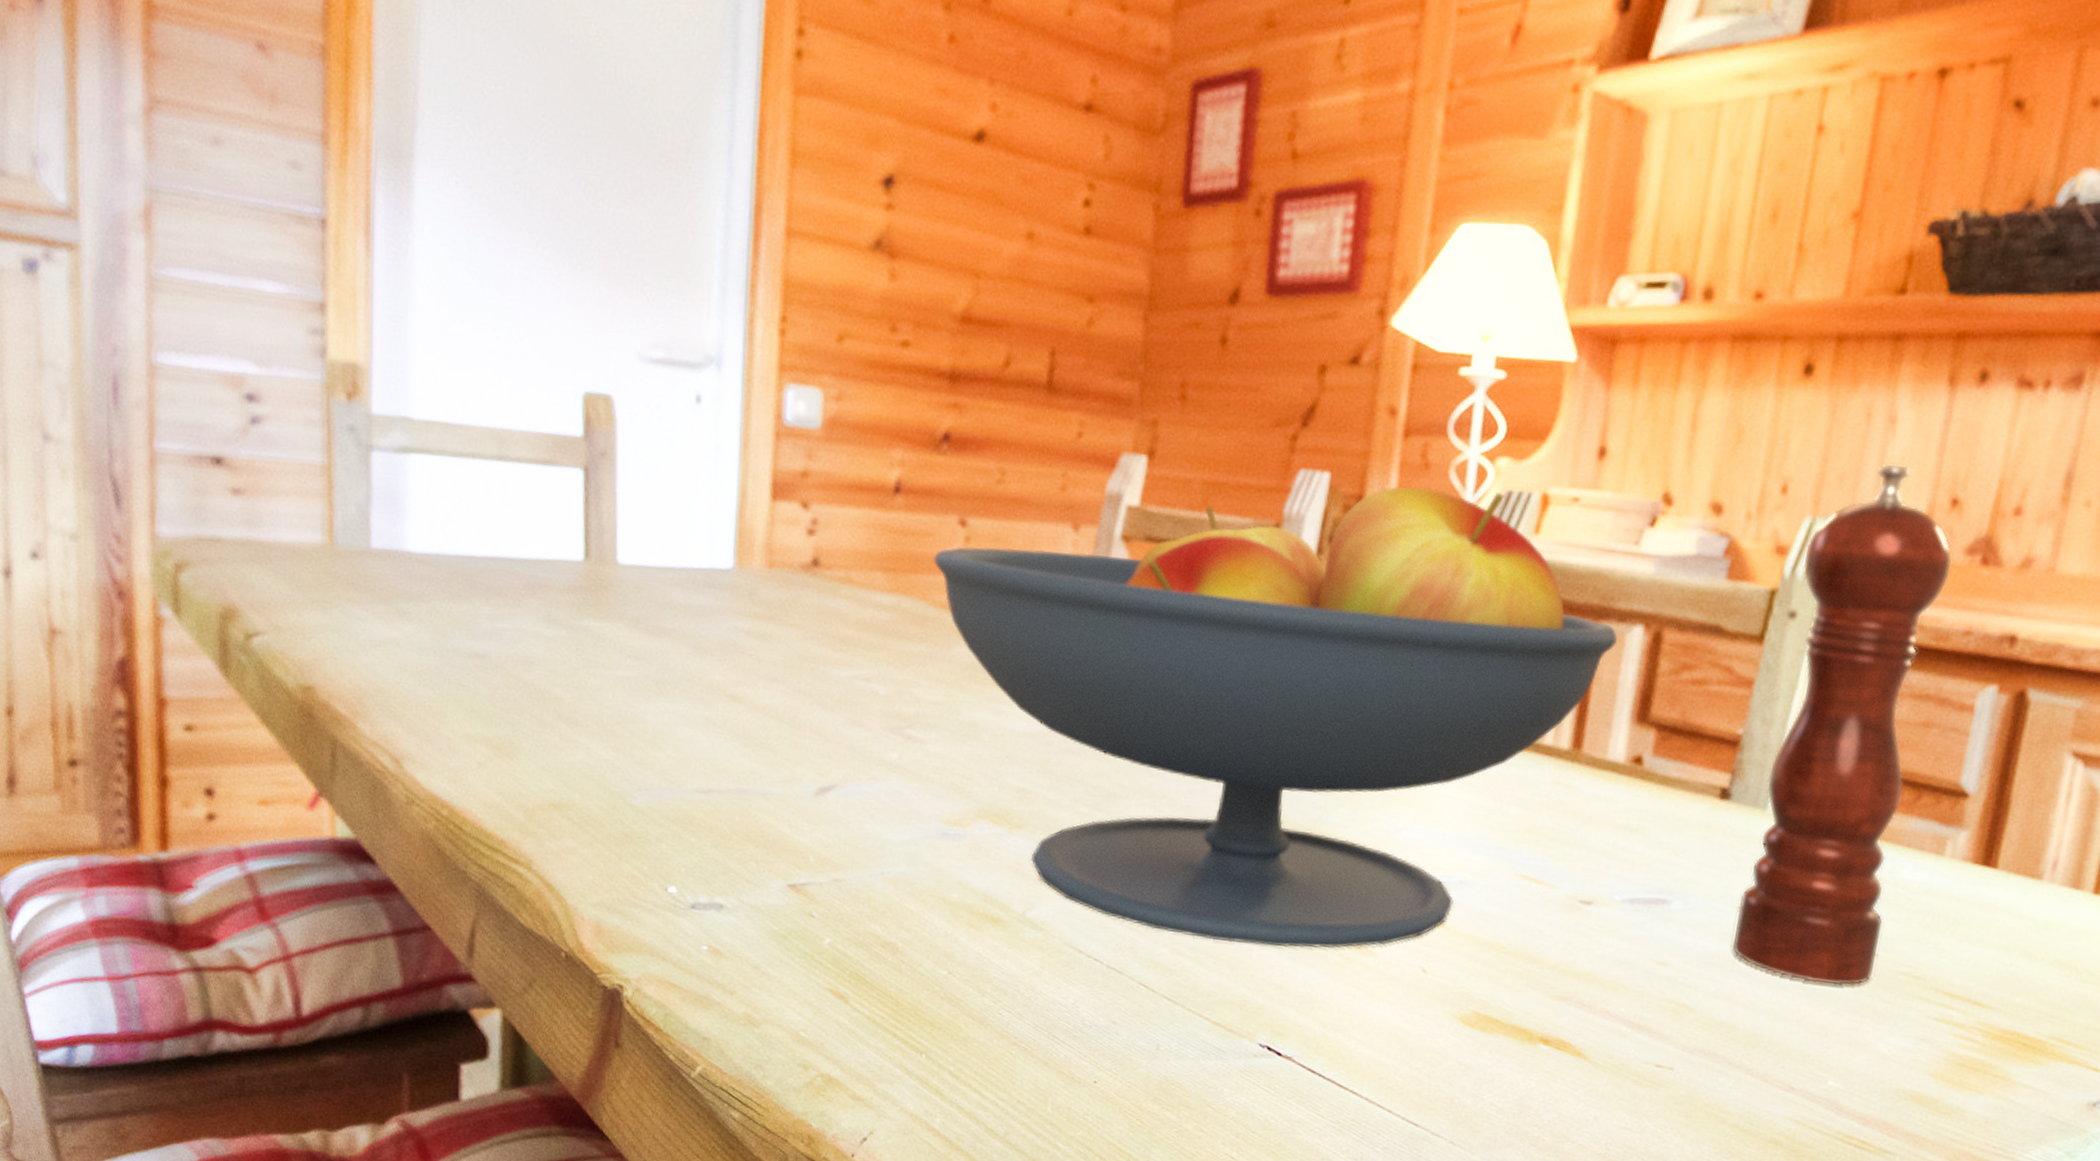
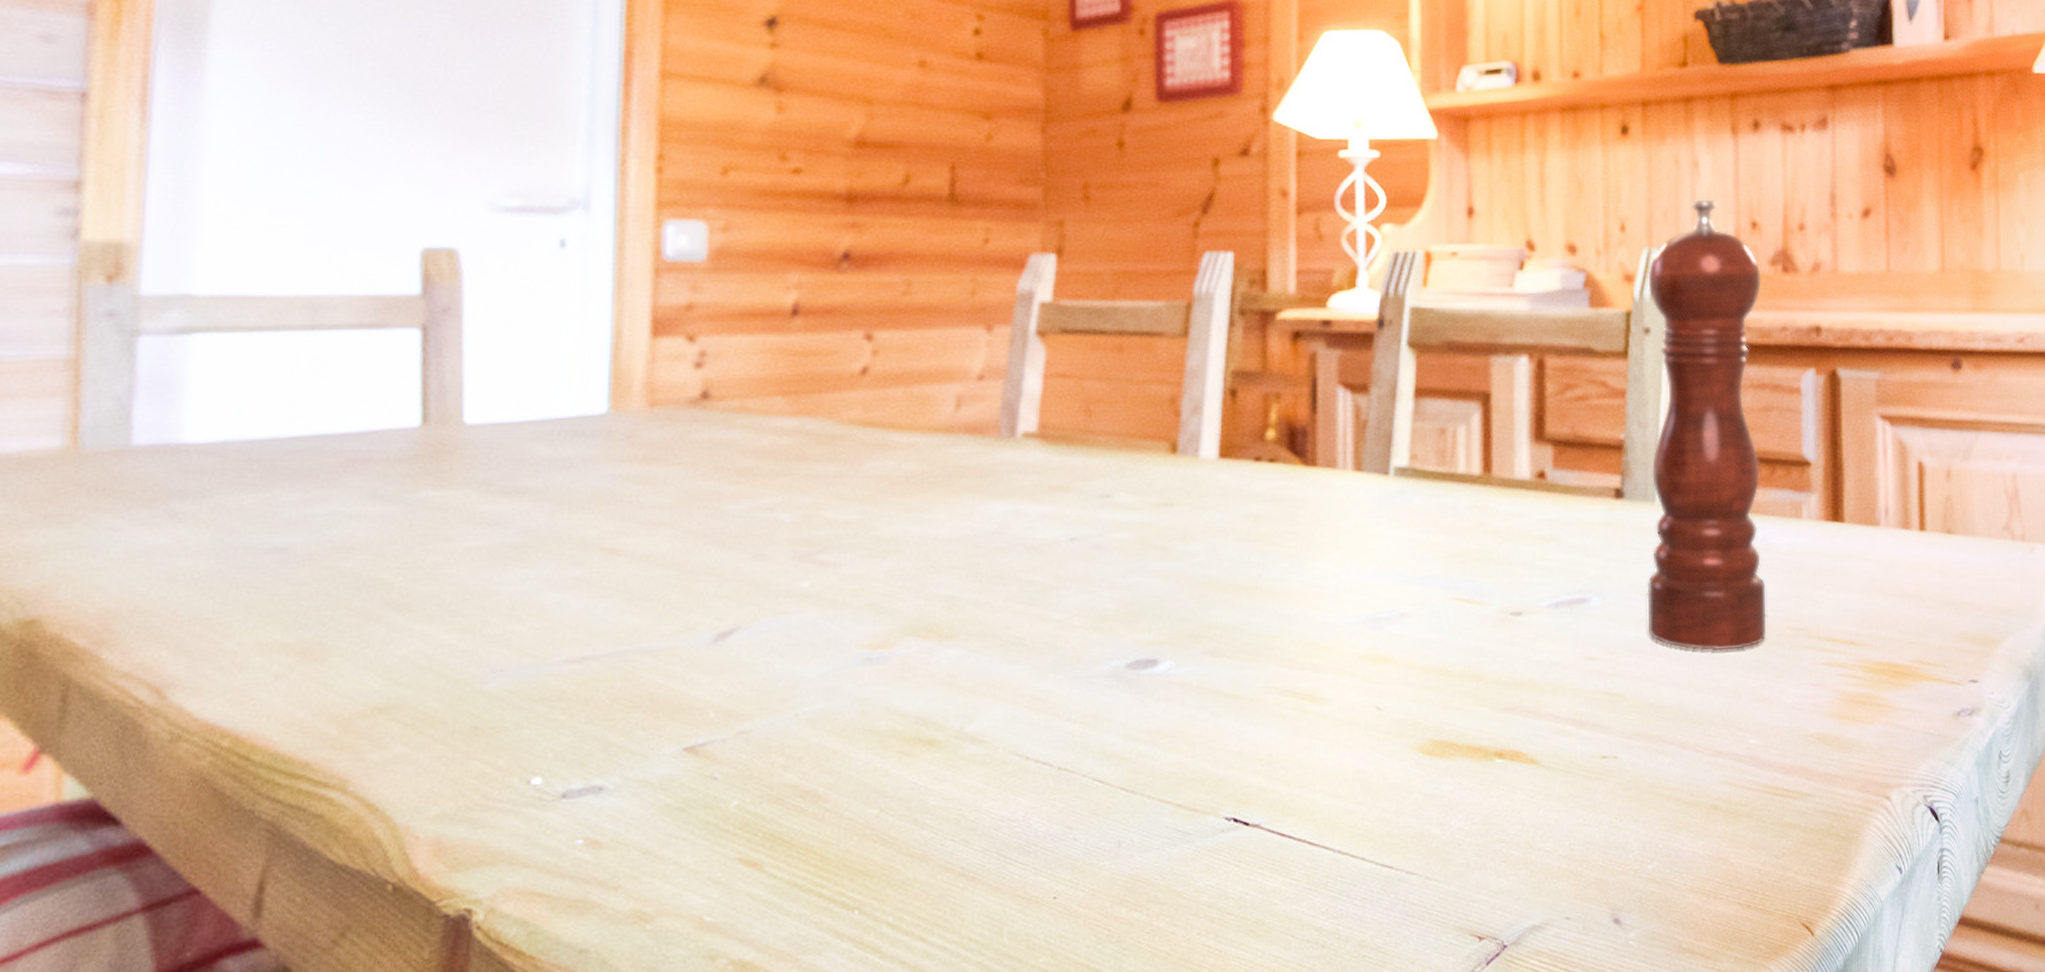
fruit bowl: present [933,486,1617,949] -> none [839,255,1507,719]

